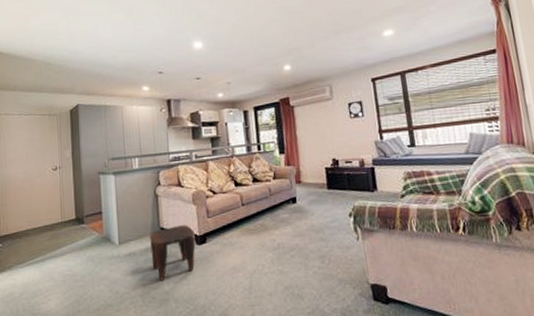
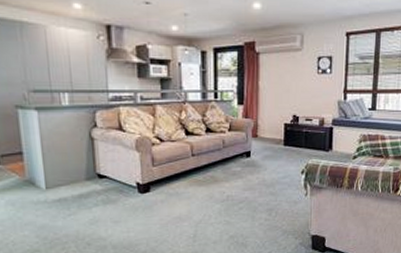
stool: present [150,225,196,281] -> none [84,172,138,228]

